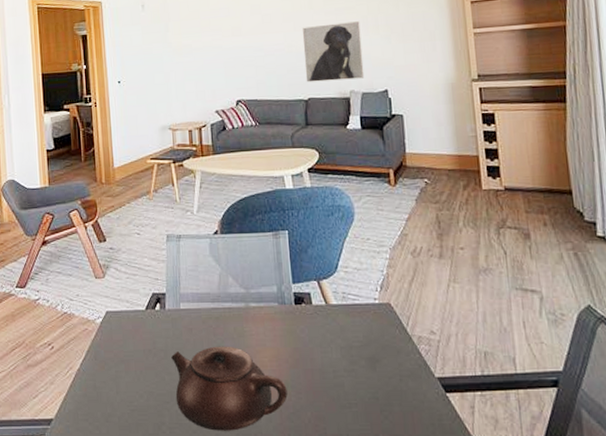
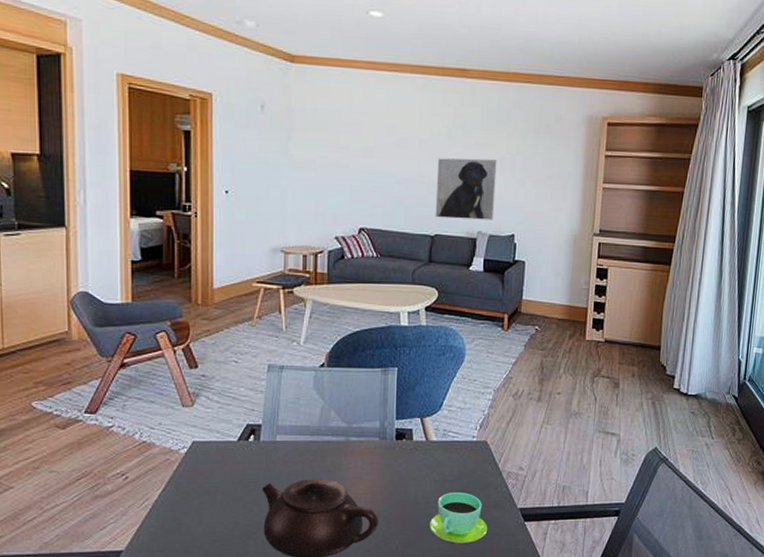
cup: none [340,360,406,418] -> present [429,492,488,544]

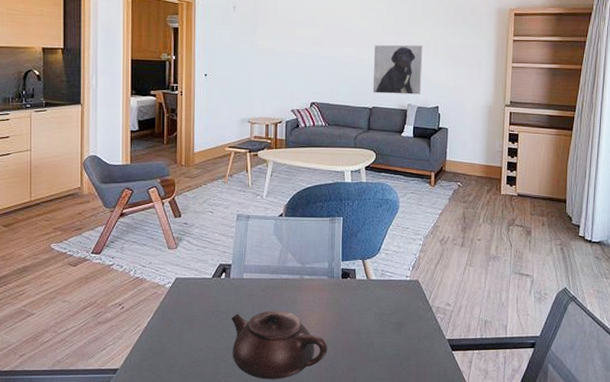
cup: present [429,492,488,544] -> none [370,324,421,369]

